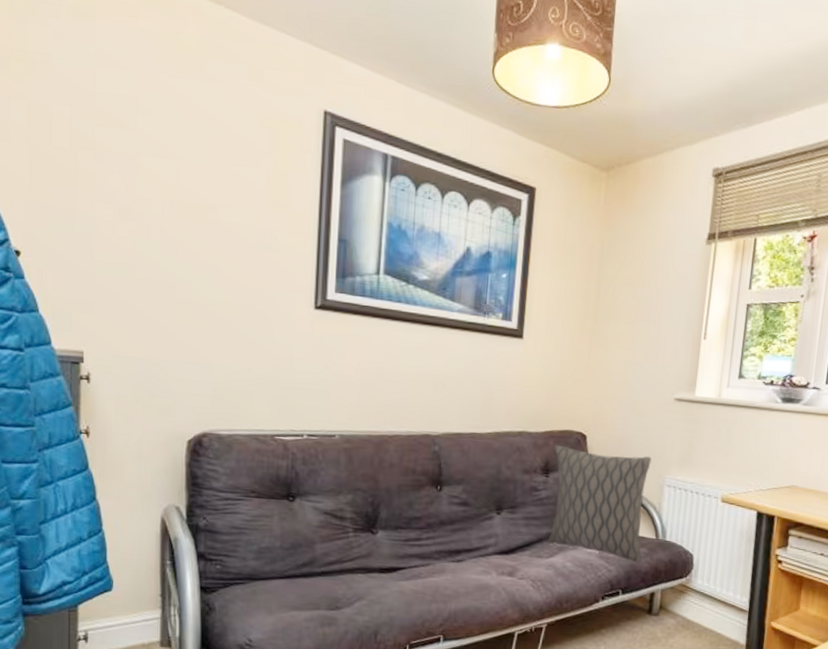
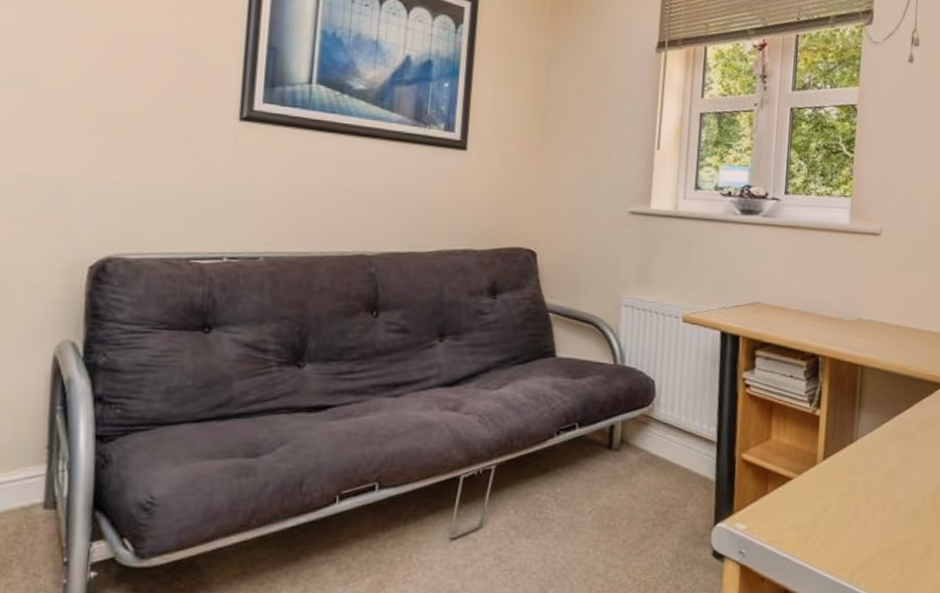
pillow: present [548,445,651,564] -> none [496,263,607,393]

